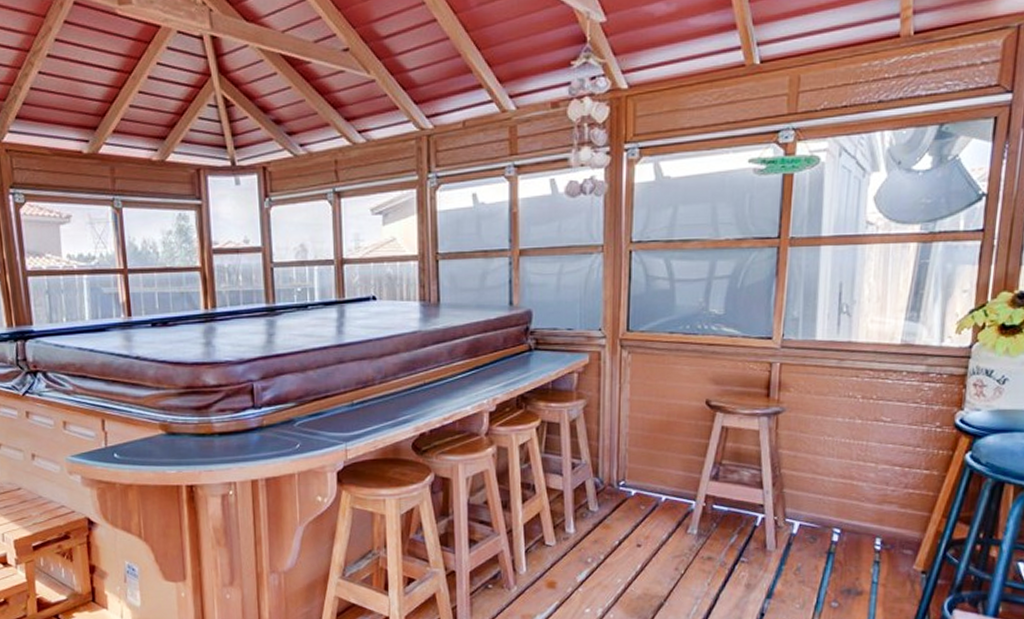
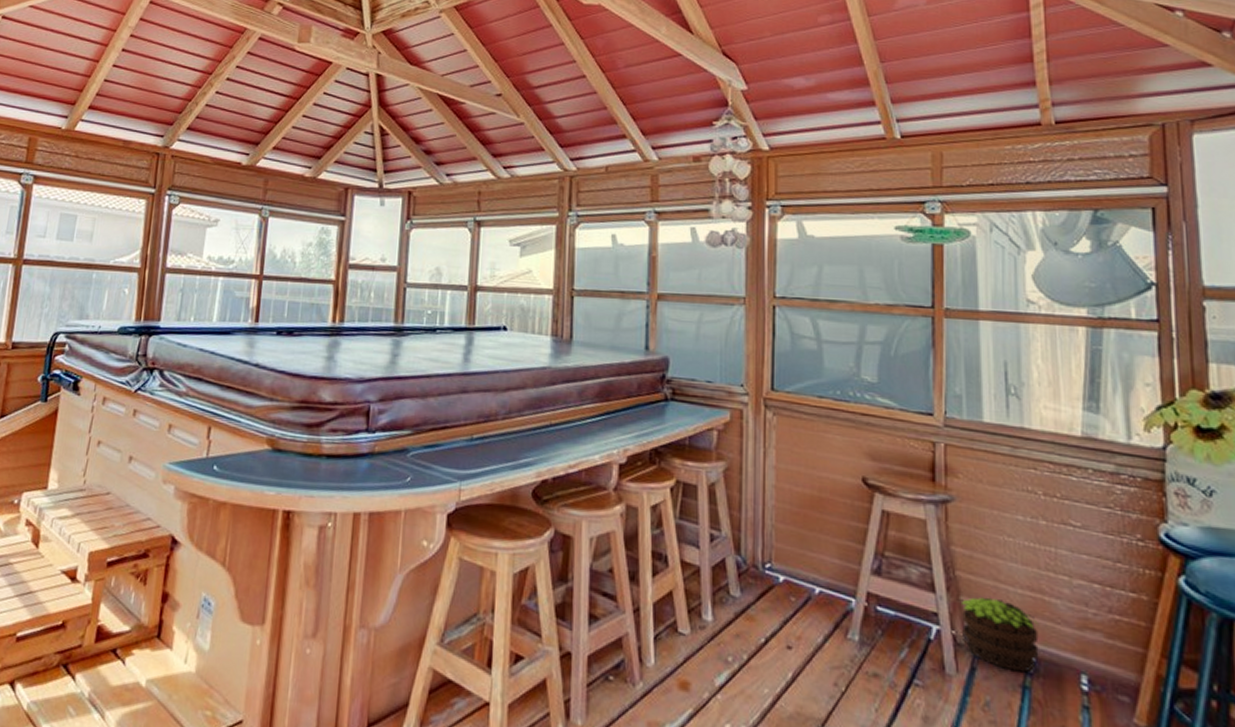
potted plant: none [783,487,846,542] -> present [962,596,1039,672]

